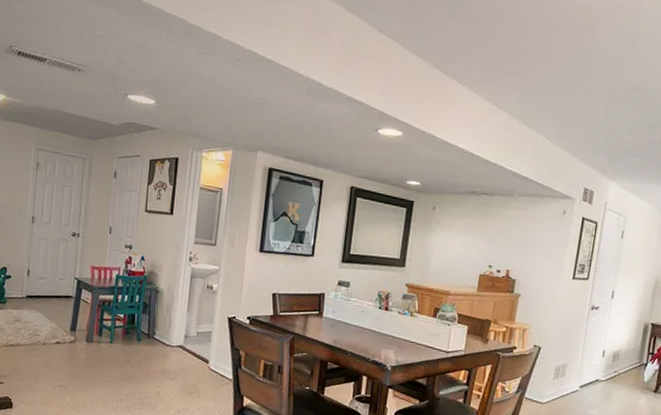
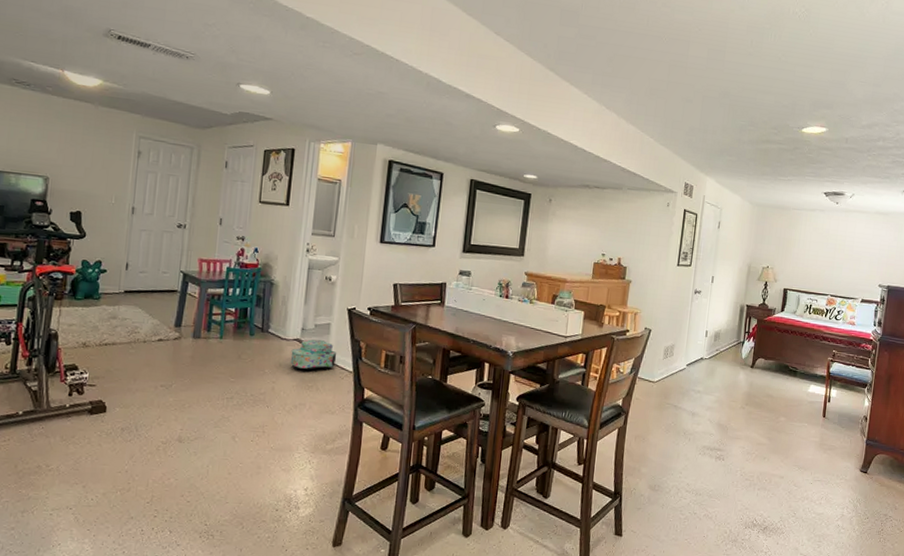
backpack: none [174,346,218,377] -> present [290,339,337,370]

